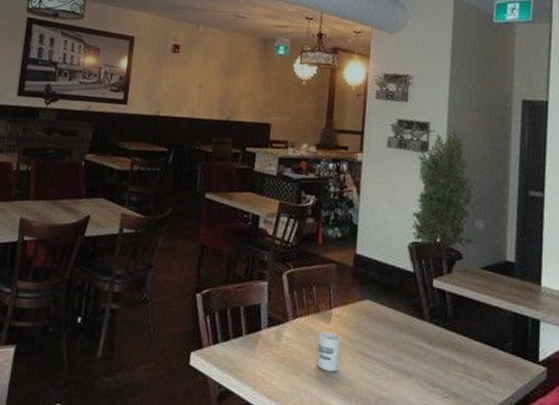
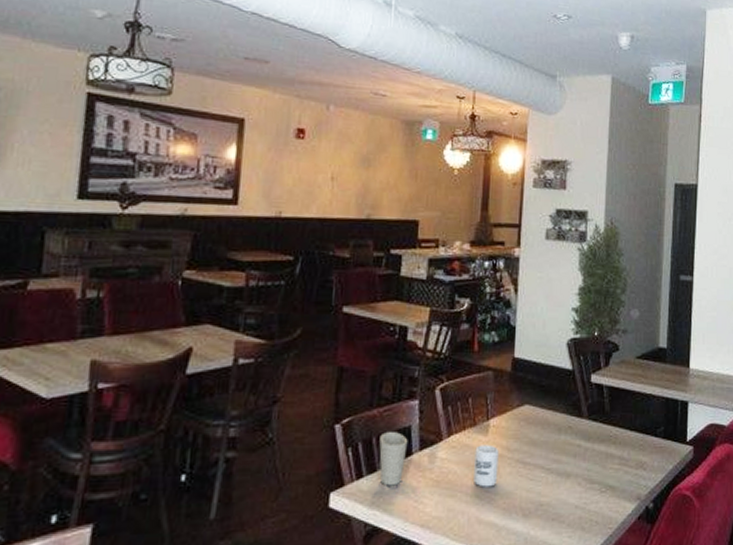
cup: none [232,306,258,356] -> present [379,432,408,486]

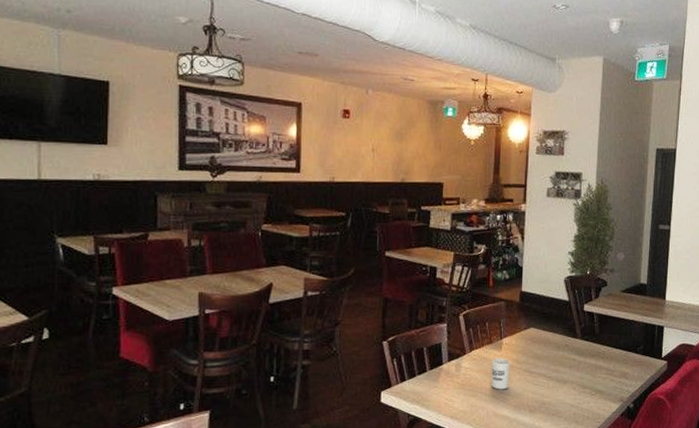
cup: present [379,432,408,486] -> none [417,348,439,388]

